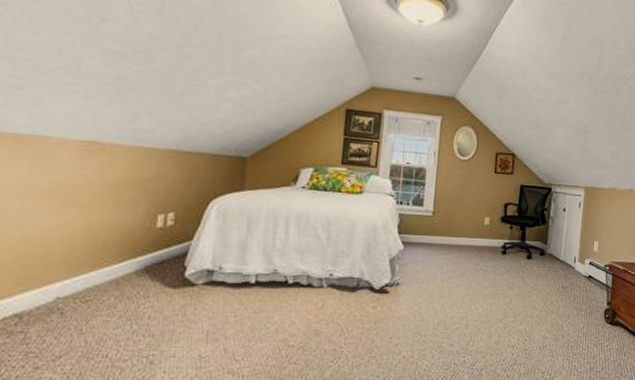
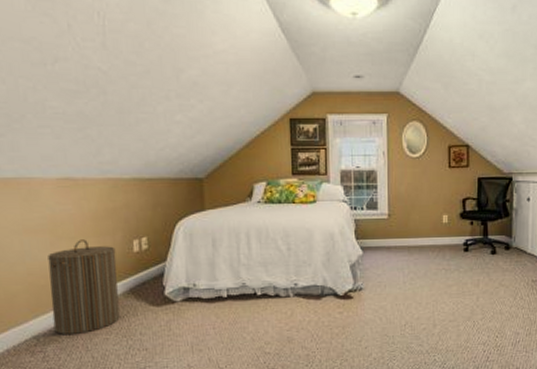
laundry hamper: none [43,209,136,315] -> present [48,239,120,336]

